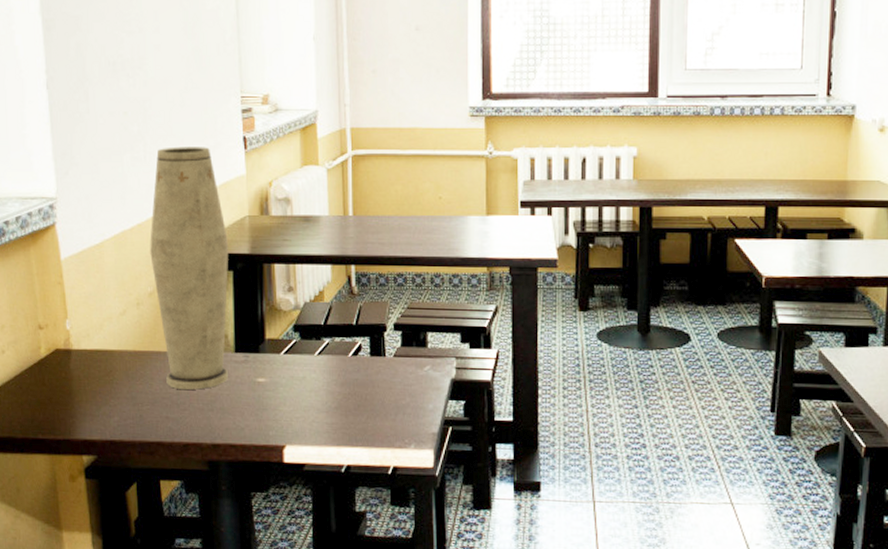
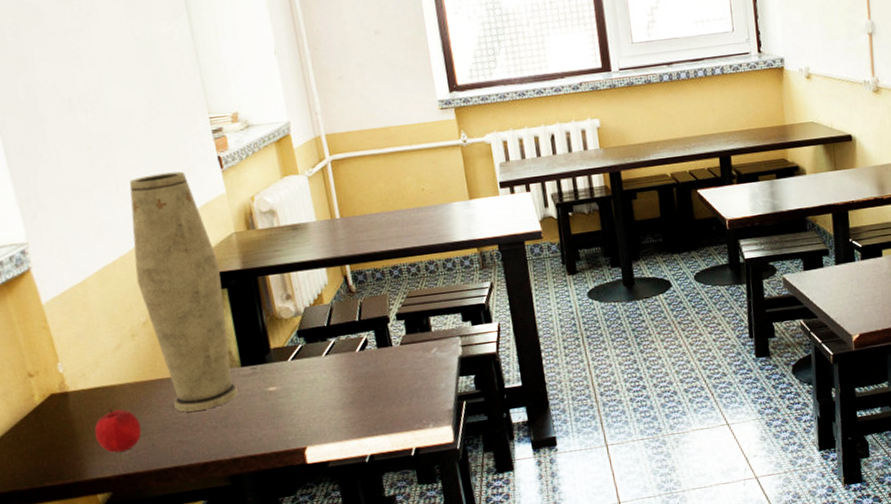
apple: none [89,373,133,418] -> present [94,408,142,453]

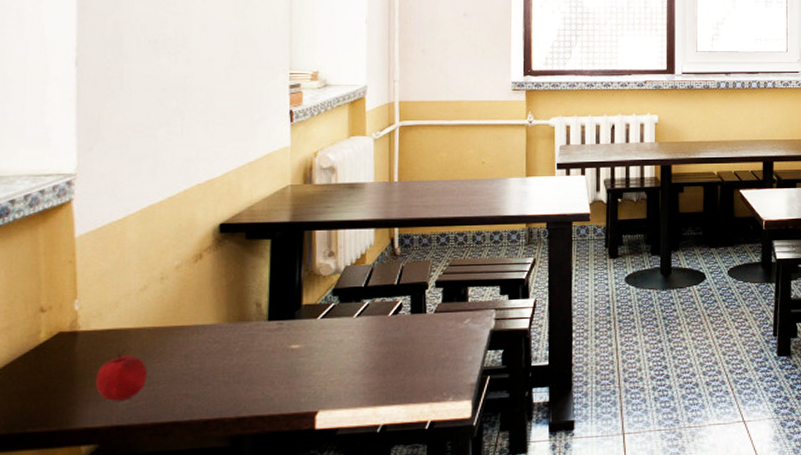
vase: present [129,171,238,412] -> none [180,120,268,363]

